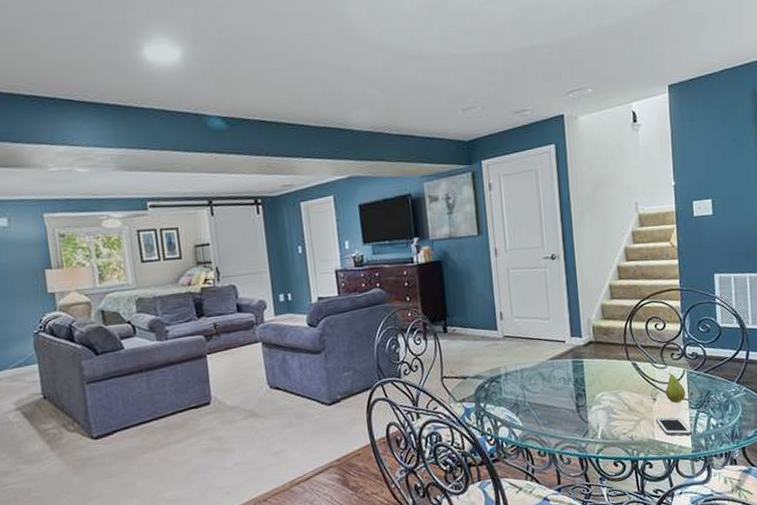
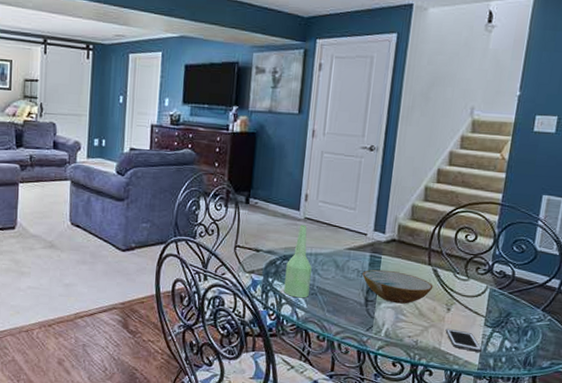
bottle: none [495,343,522,418] -> present [284,224,312,298]
bowl: none [568,372,636,404] -> present [362,269,433,304]
fruit: present [665,373,686,403] -> none [461,286,484,317]

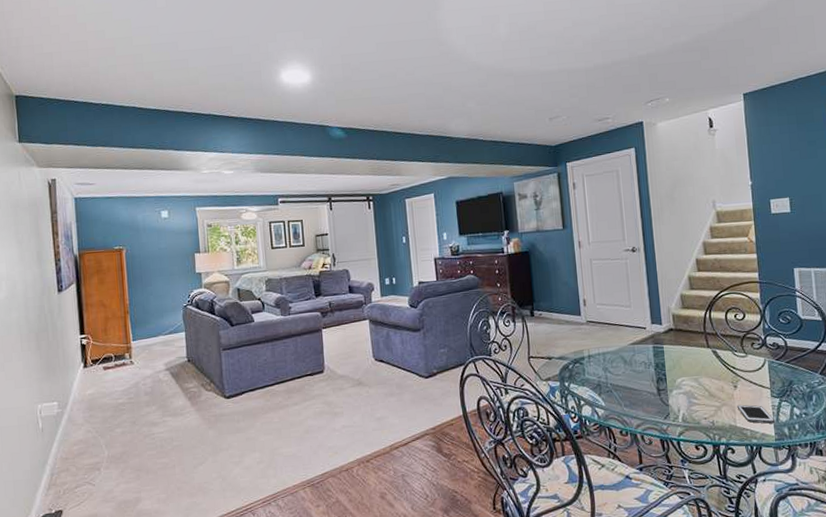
bottle: present [284,224,312,298] -> none [578,328,605,398]
bowl: present [362,269,433,304] -> none [649,358,717,389]

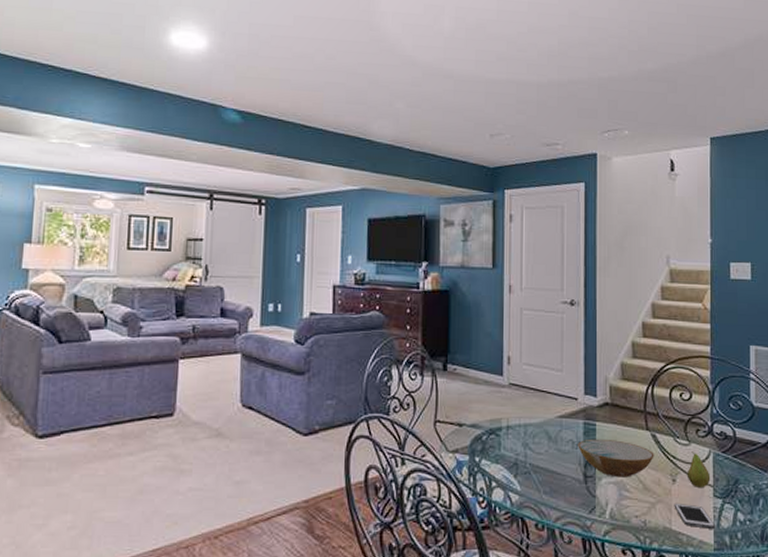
bowl: none [649,358,717,389] -> present [578,438,654,478]
fruit: none [746,361,768,391] -> present [686,451,711,487]

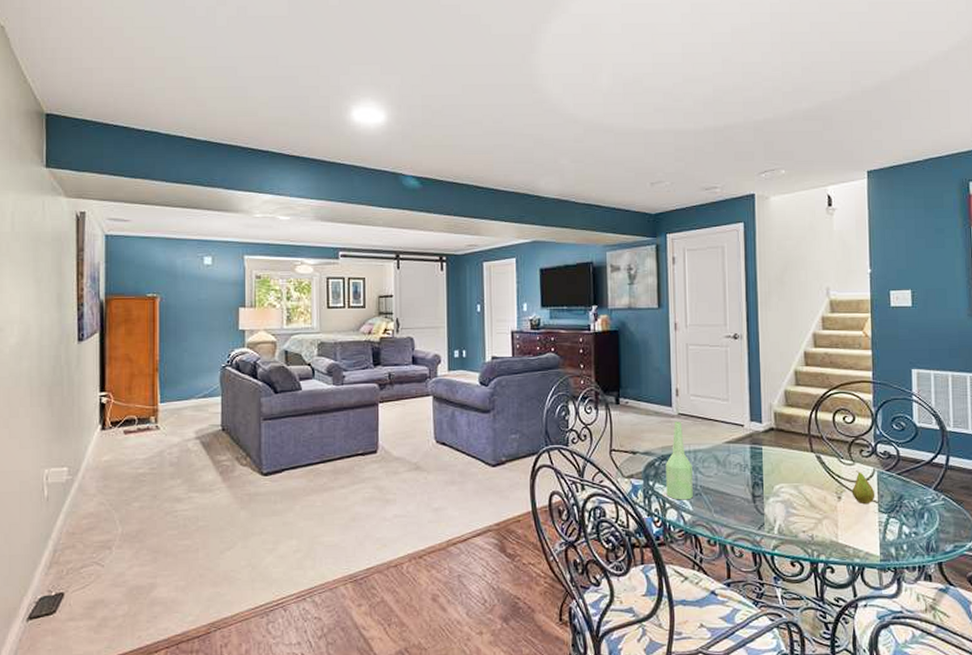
bottle: none [493,391,522,479] -> present [666,421,693,500]
bowl: present [578,438,654,478] -> none [745,461,820,497]
cell phone: present [674,503,715,529] -> none [840,518,881,542]

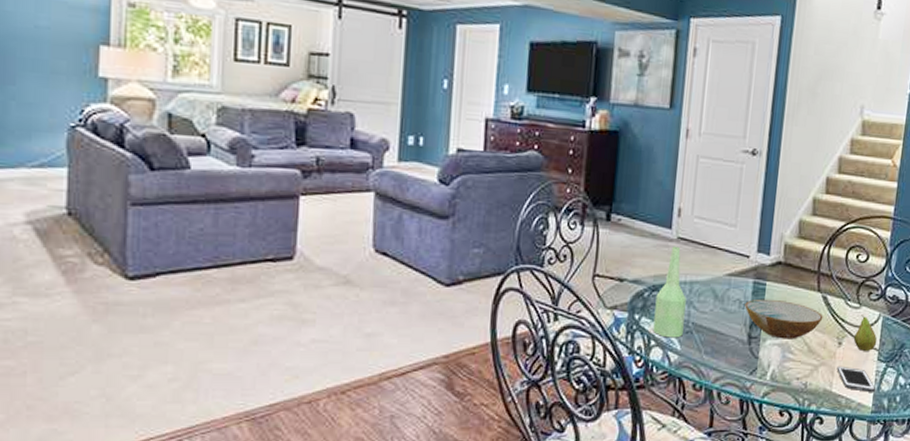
bowl: none [745,461,820,497] -> present [745,298,823,339]
cell phone: none [840,518,881,542] -> present [836,366,875,392]

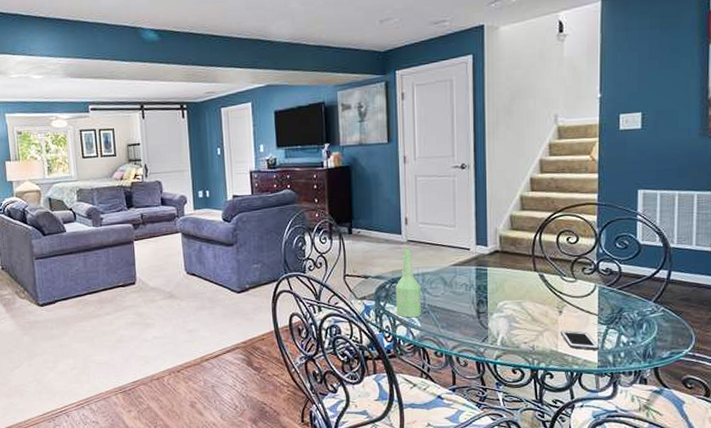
bowl: present [745,298,823,339] -> none [471,281,542,312]
fruit: present [853,315,877,351] -> none [572,287,596,317]

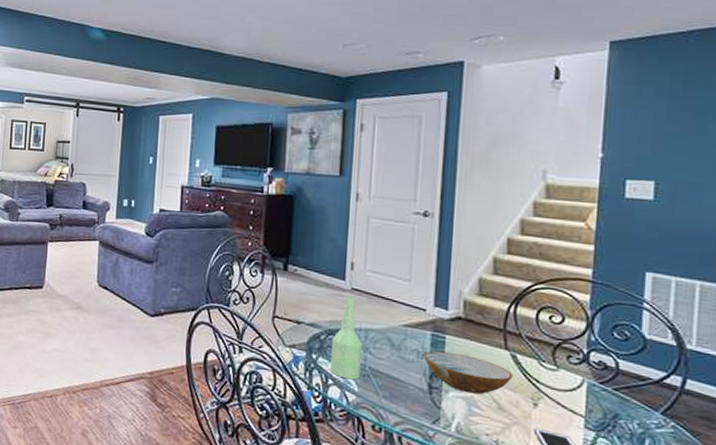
bowl: none [471,281,542,312] -> present [423,351,513,395]

